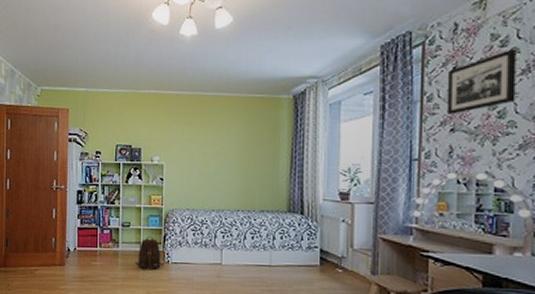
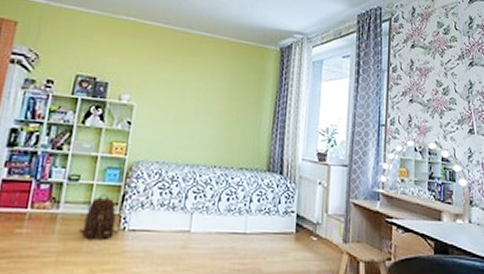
picture frame: present [446,48,517,115] -> none [407,37,455,87]

